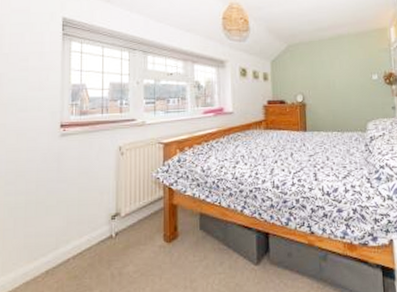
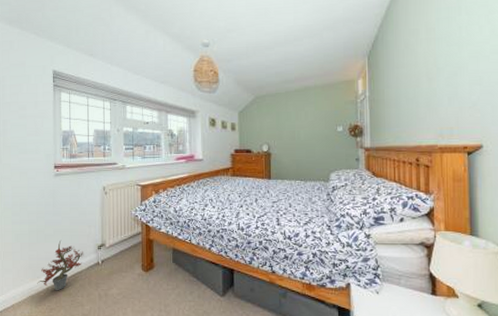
potted plant: none [34,211,94,274] -> present [37,240,84,291]

